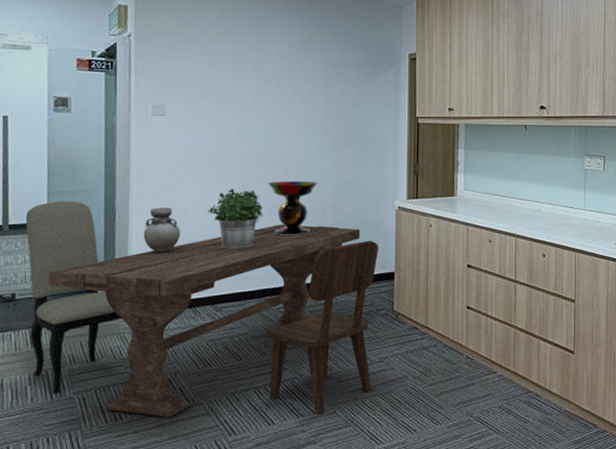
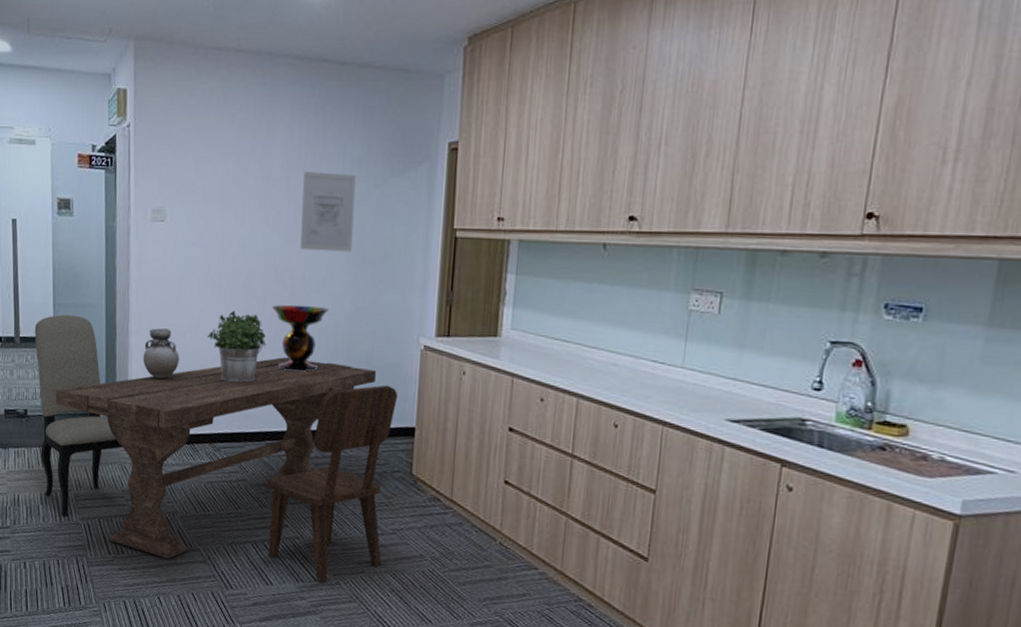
wall art: none [291,74,337,137] -> present [300,170,356,252]

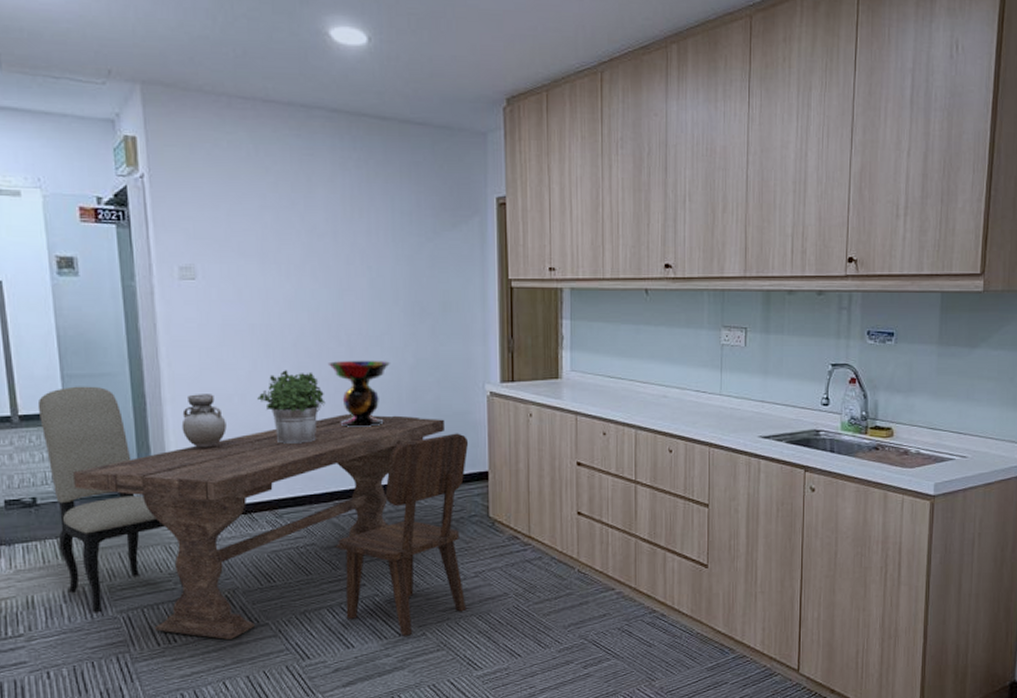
wall art: present [300,170,356,252] -> none [350,224,409,305]

